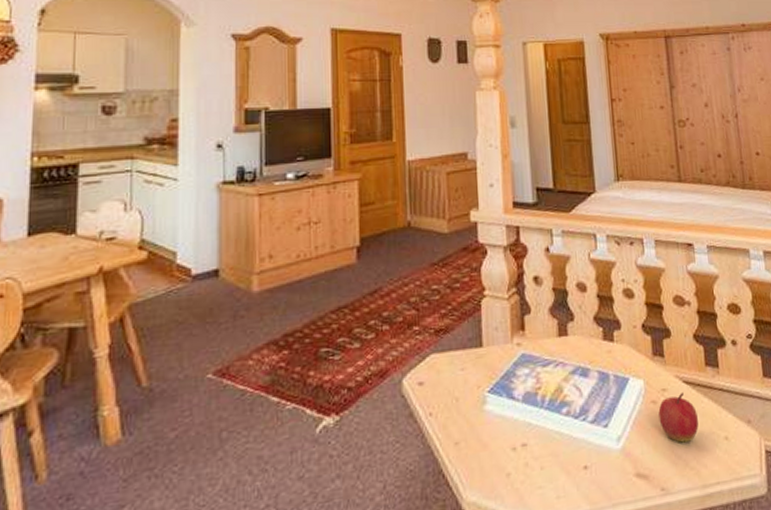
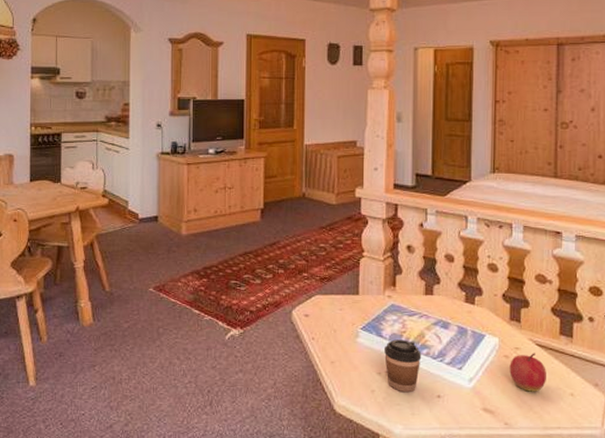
coffee cup: none [518,398,562,469] -> present [384,339,422,392]

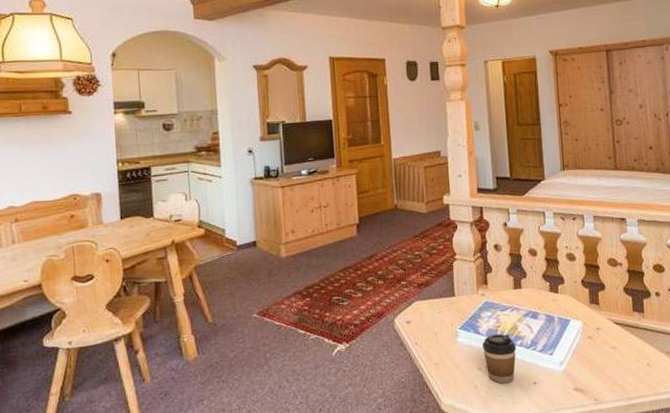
apple: present [509,353,546,392] -> none [593,331,626,367]

